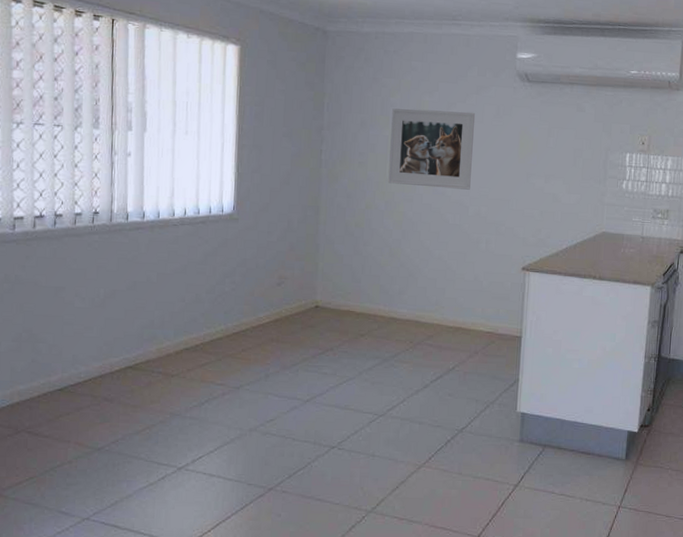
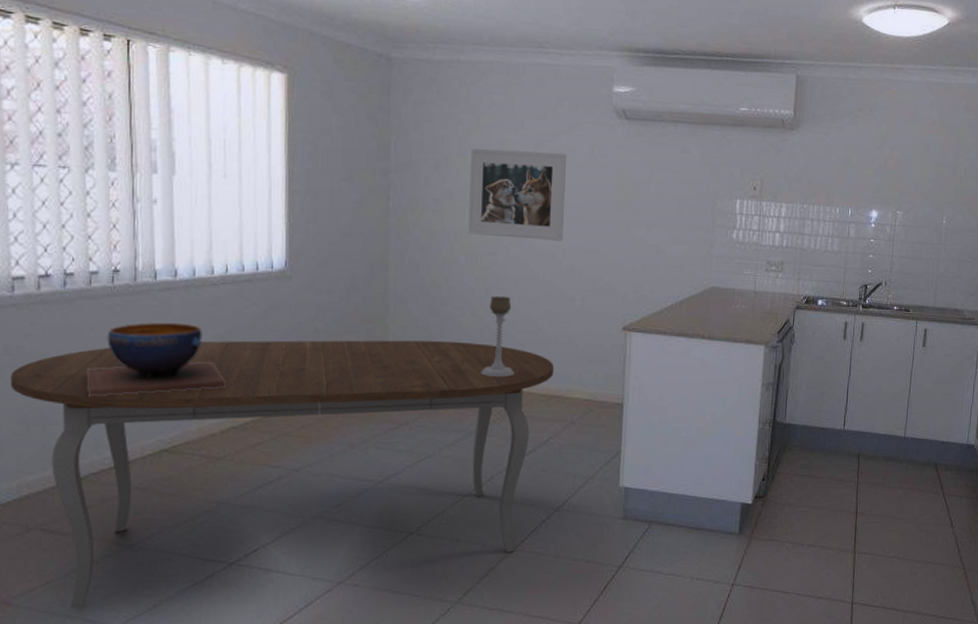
dining table: none [8,273,461,500] -> present [10,340,555,608]
decorative bowl: none [69,257,181,320] -> present [86,322,226,397]
candle holder: none [396,237,426,311] -> present [481,295,515,378]

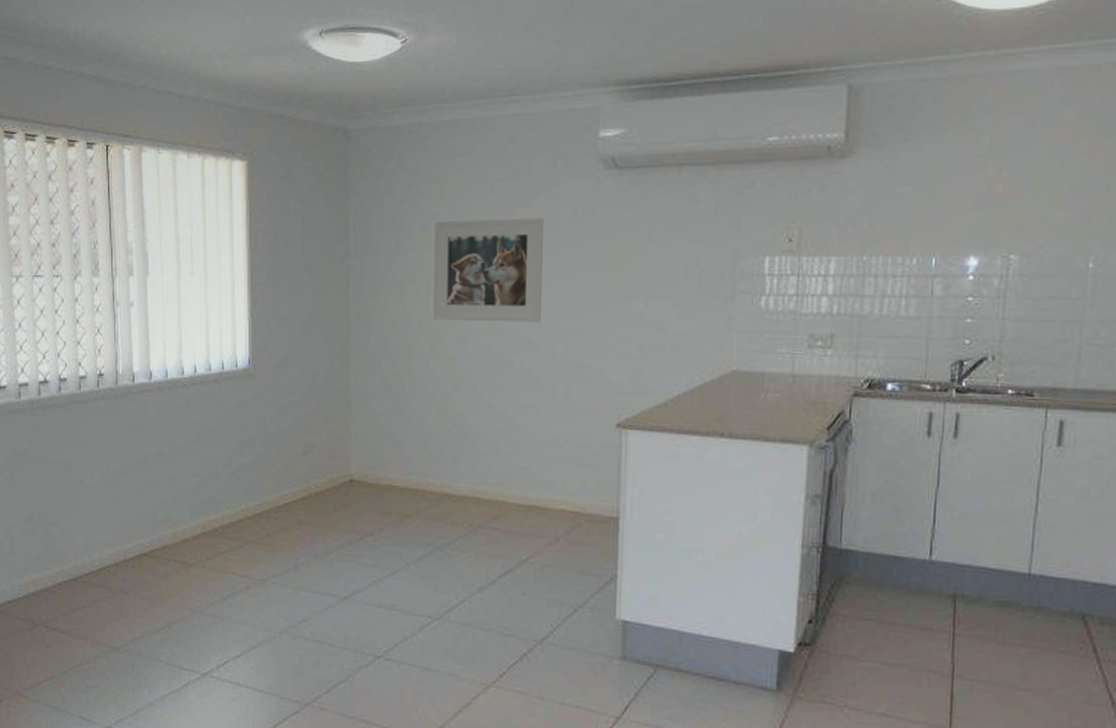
dining table: present [10,340,555,608] -> none [18,441,534,705]
decorative bowl: present [86,322,226,397] -> none [78,425,196,499]
candle holder: present [481,295,515,378] -> none [450,389,488,484]

